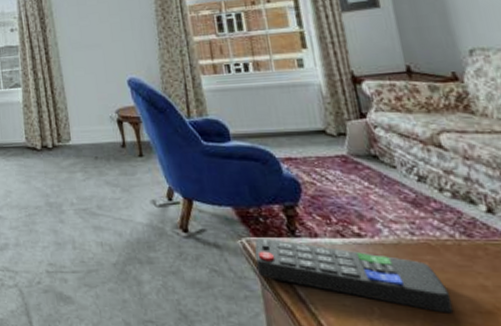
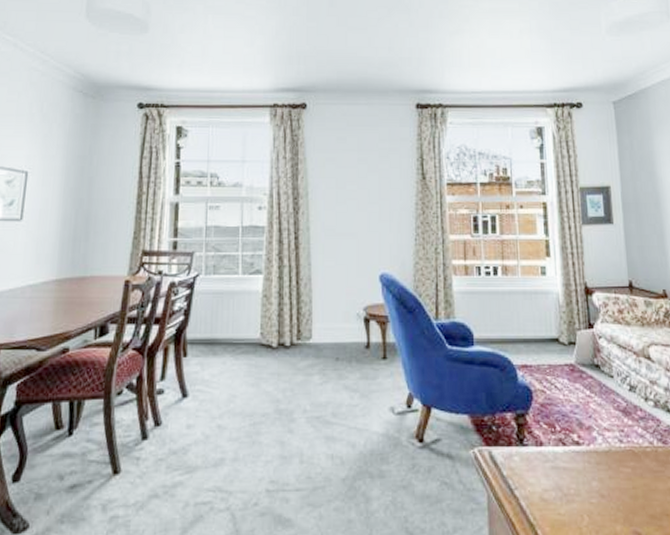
remote control: present [254,237,454,314] -> none [484,447,647,517]

